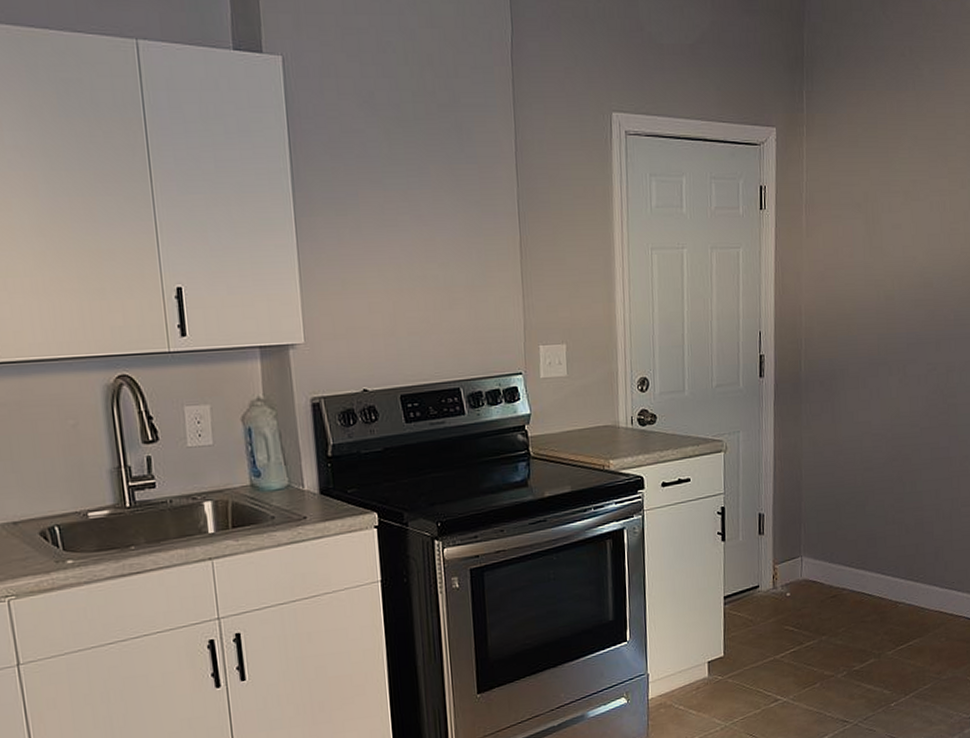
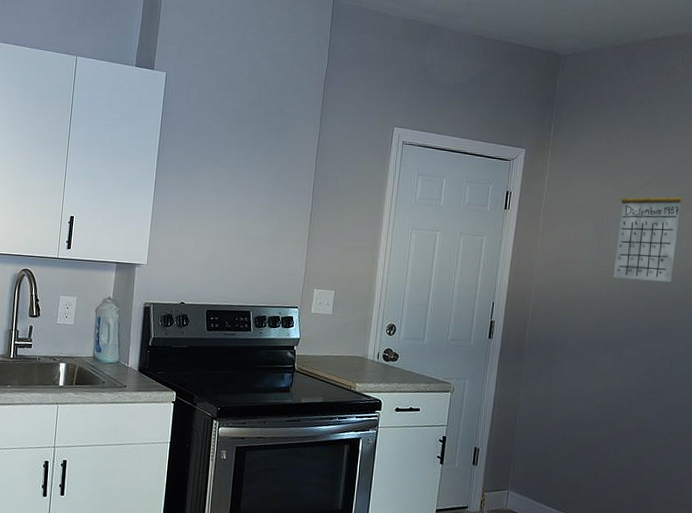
calendar: none [890,152,957,281] -> present [613,178,683,282]

